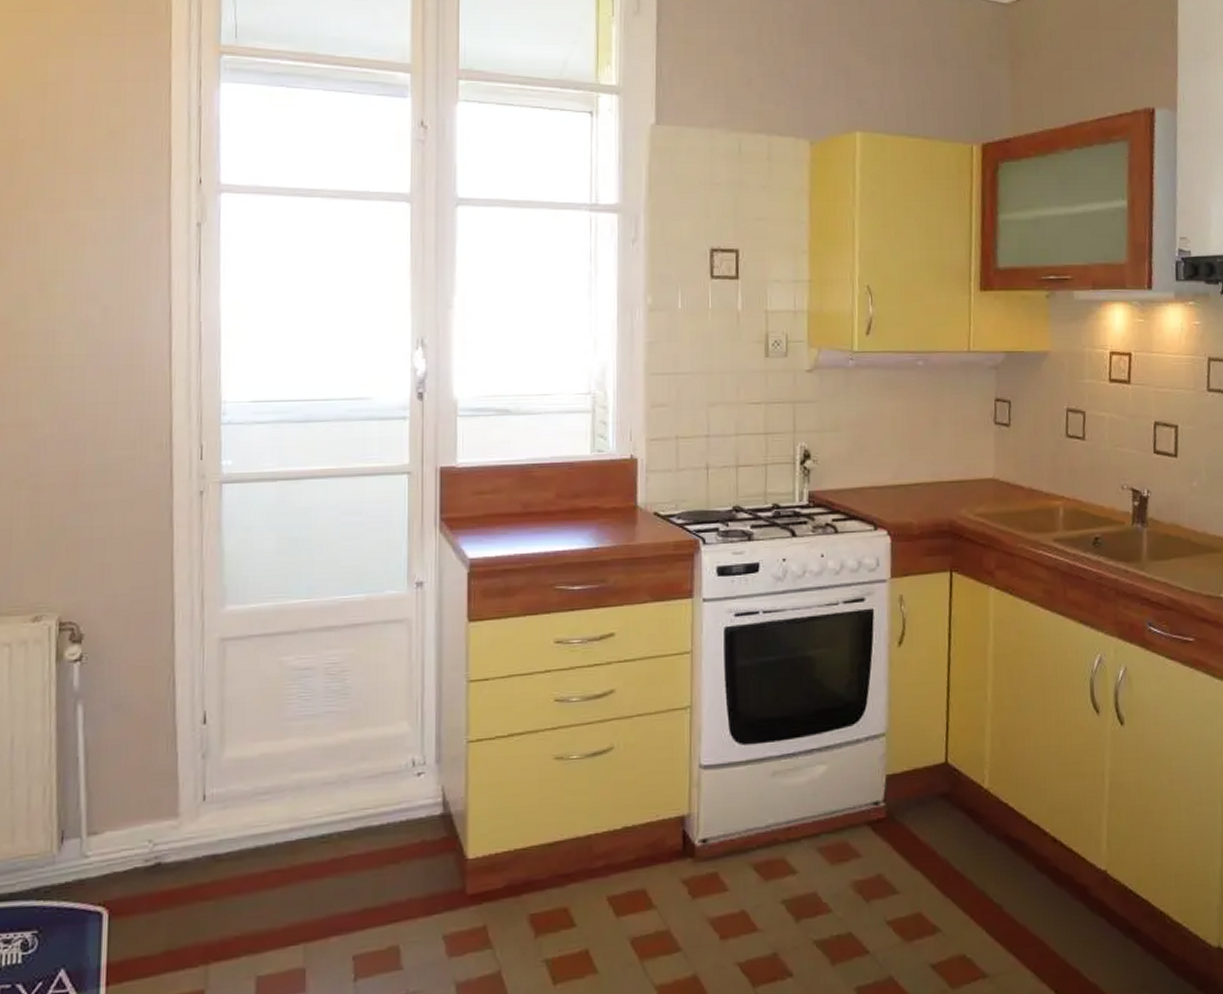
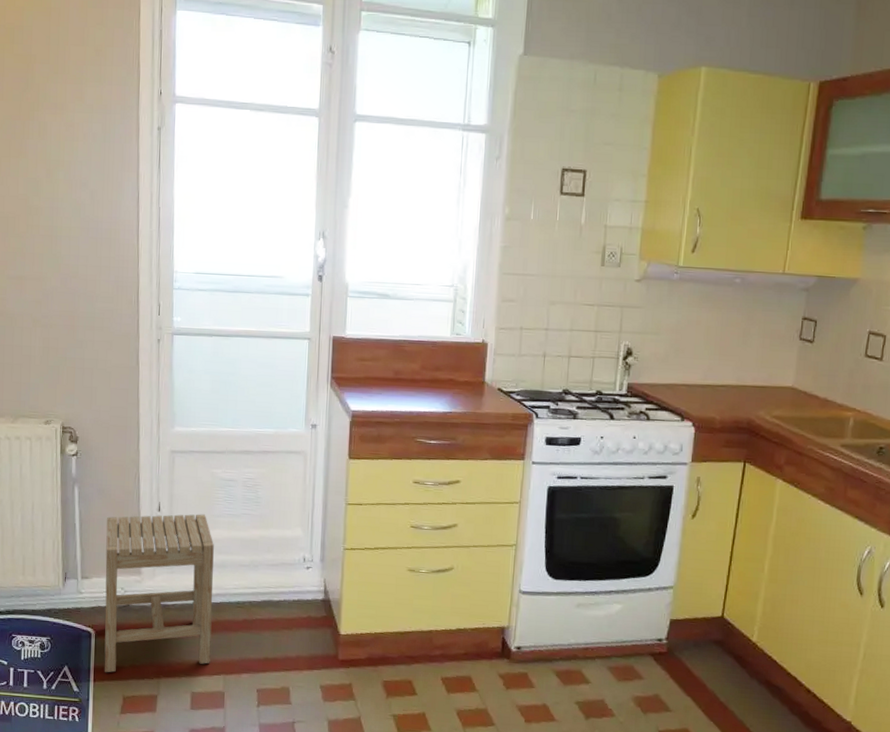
stool: none [122,719,286,970] -> present [104,514,214,673]

